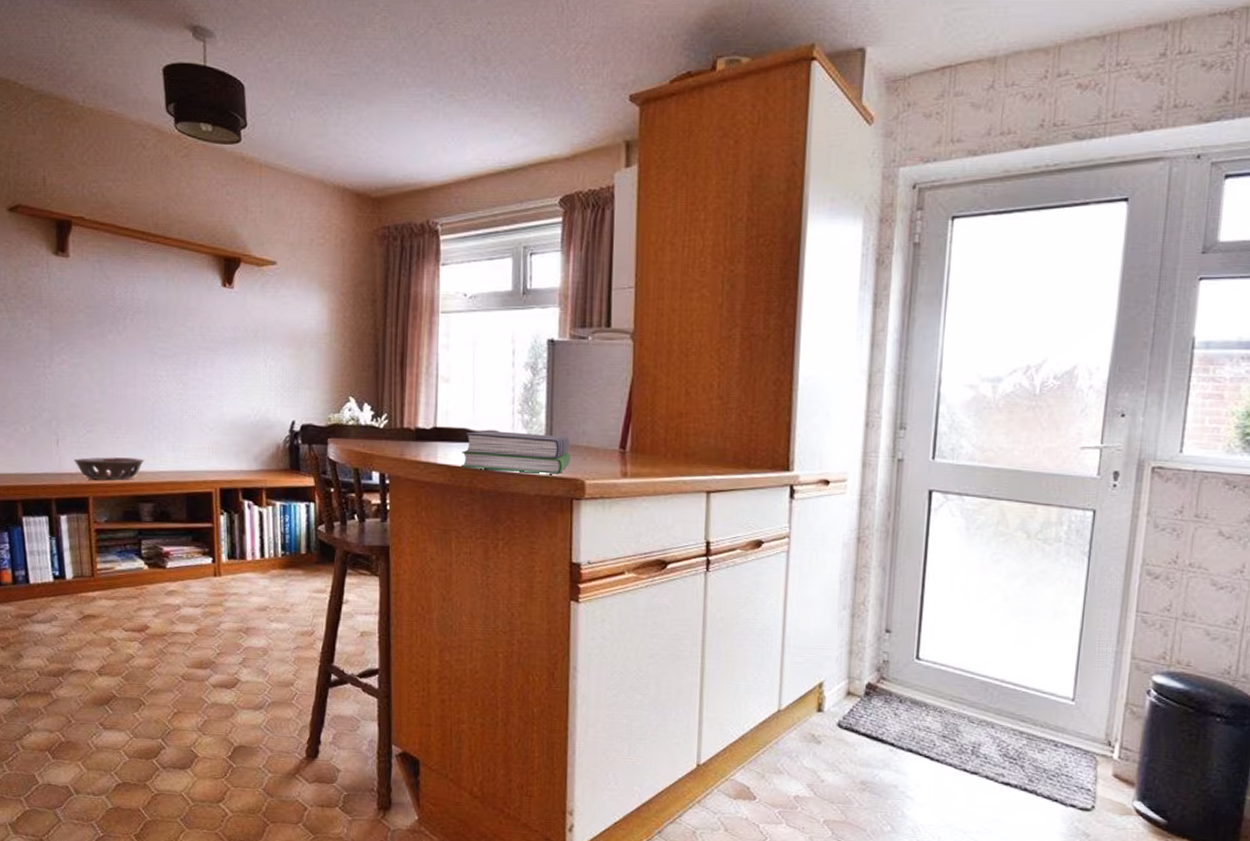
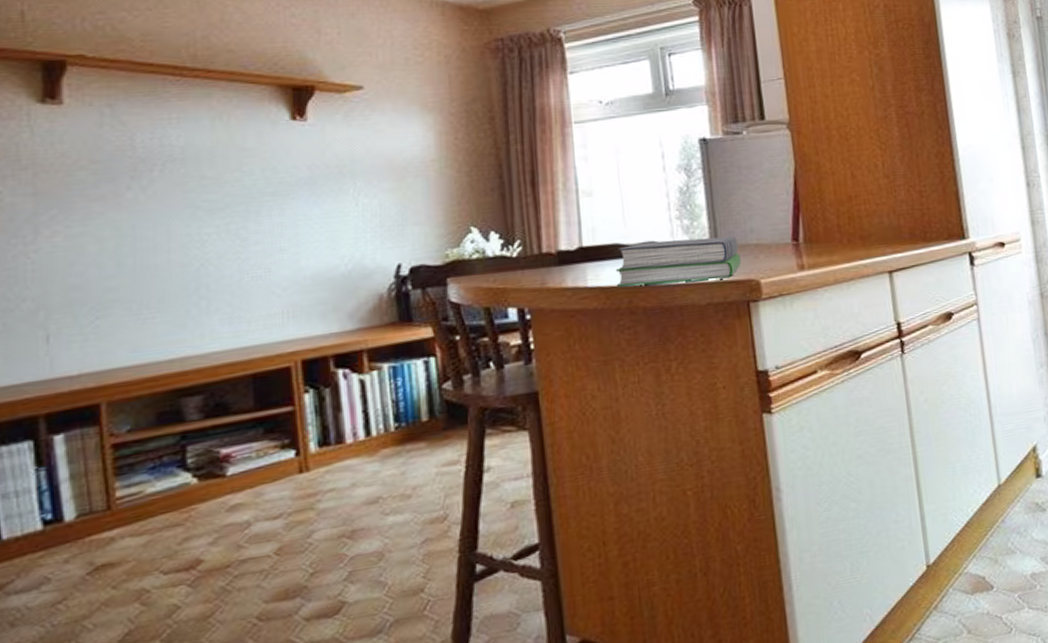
decorative bowl: present [73,457,145,480] -> none [74,340,188,380]

